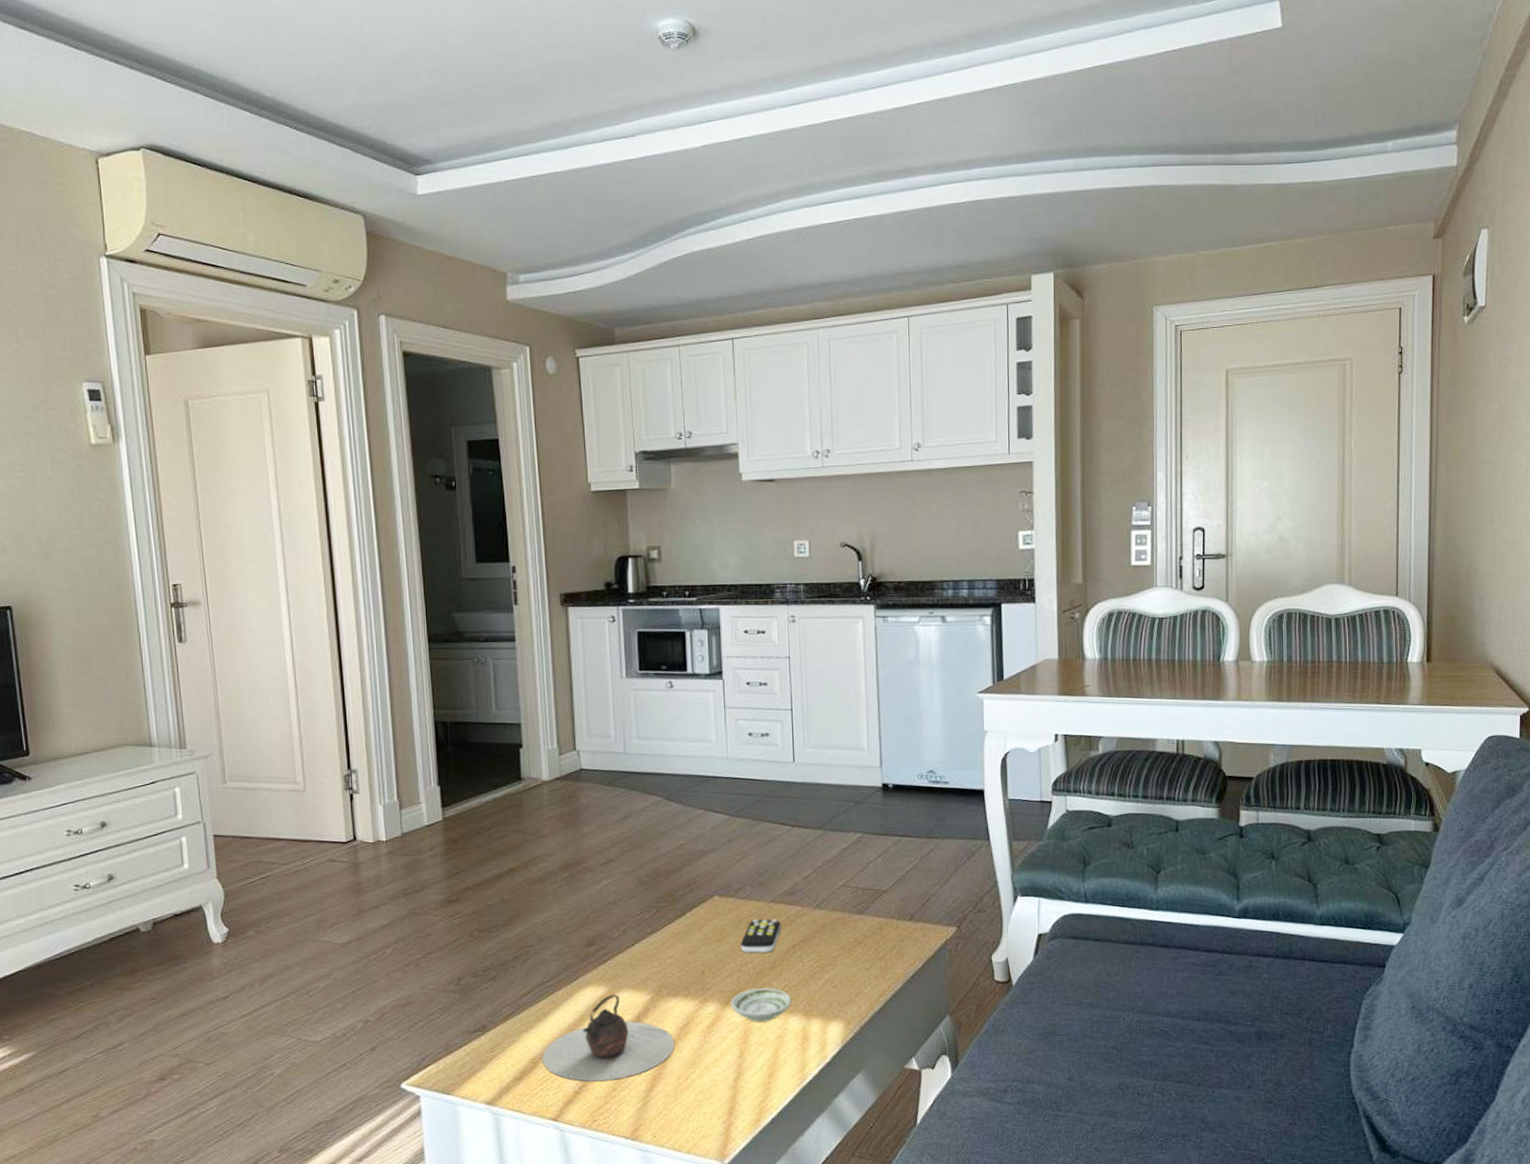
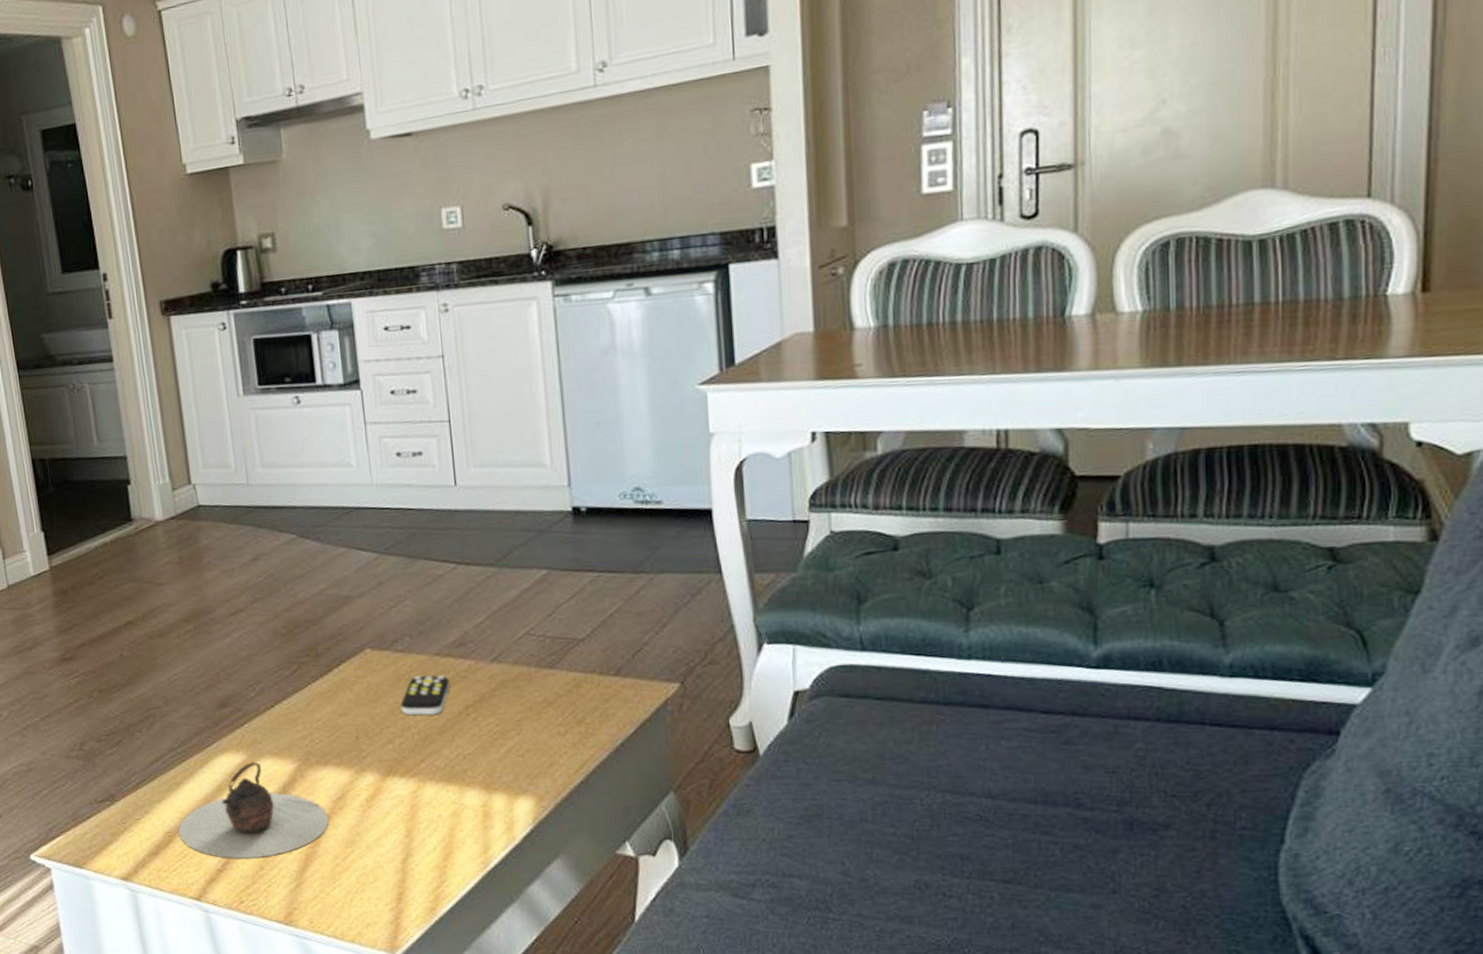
saucer: present [731,988,792,1022] -> none [392,756,468,795]

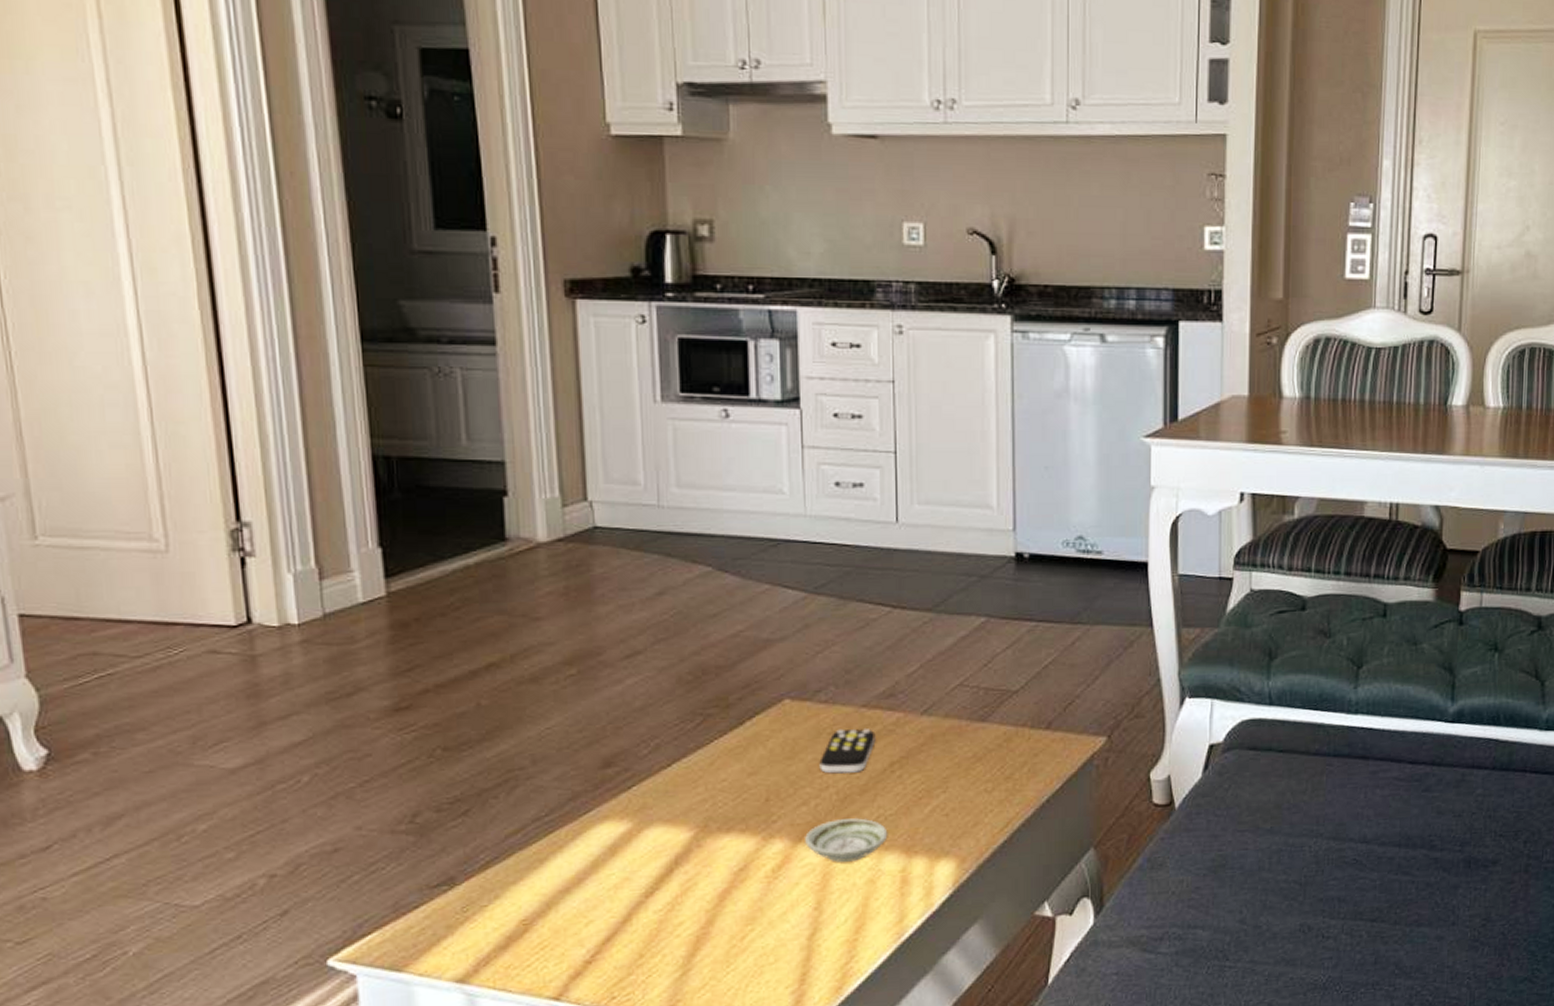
teapot: present [178,761,329,859] -> none [537,830,726,948]
saucer: none [392,756,468,795] -> present [805,818,888,862]

